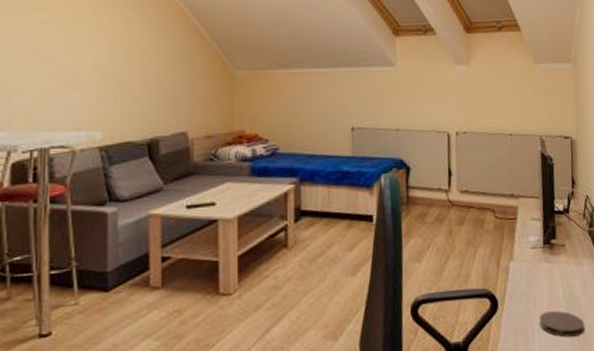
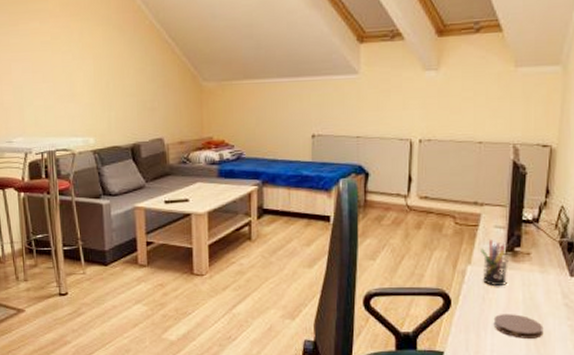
pen holder: none [520,233,547,283] -> present [480,240,508,287]

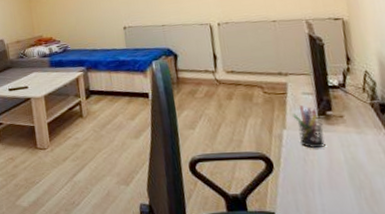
coaster: present [493,314,544,339] -> none [318,174,374,198]

